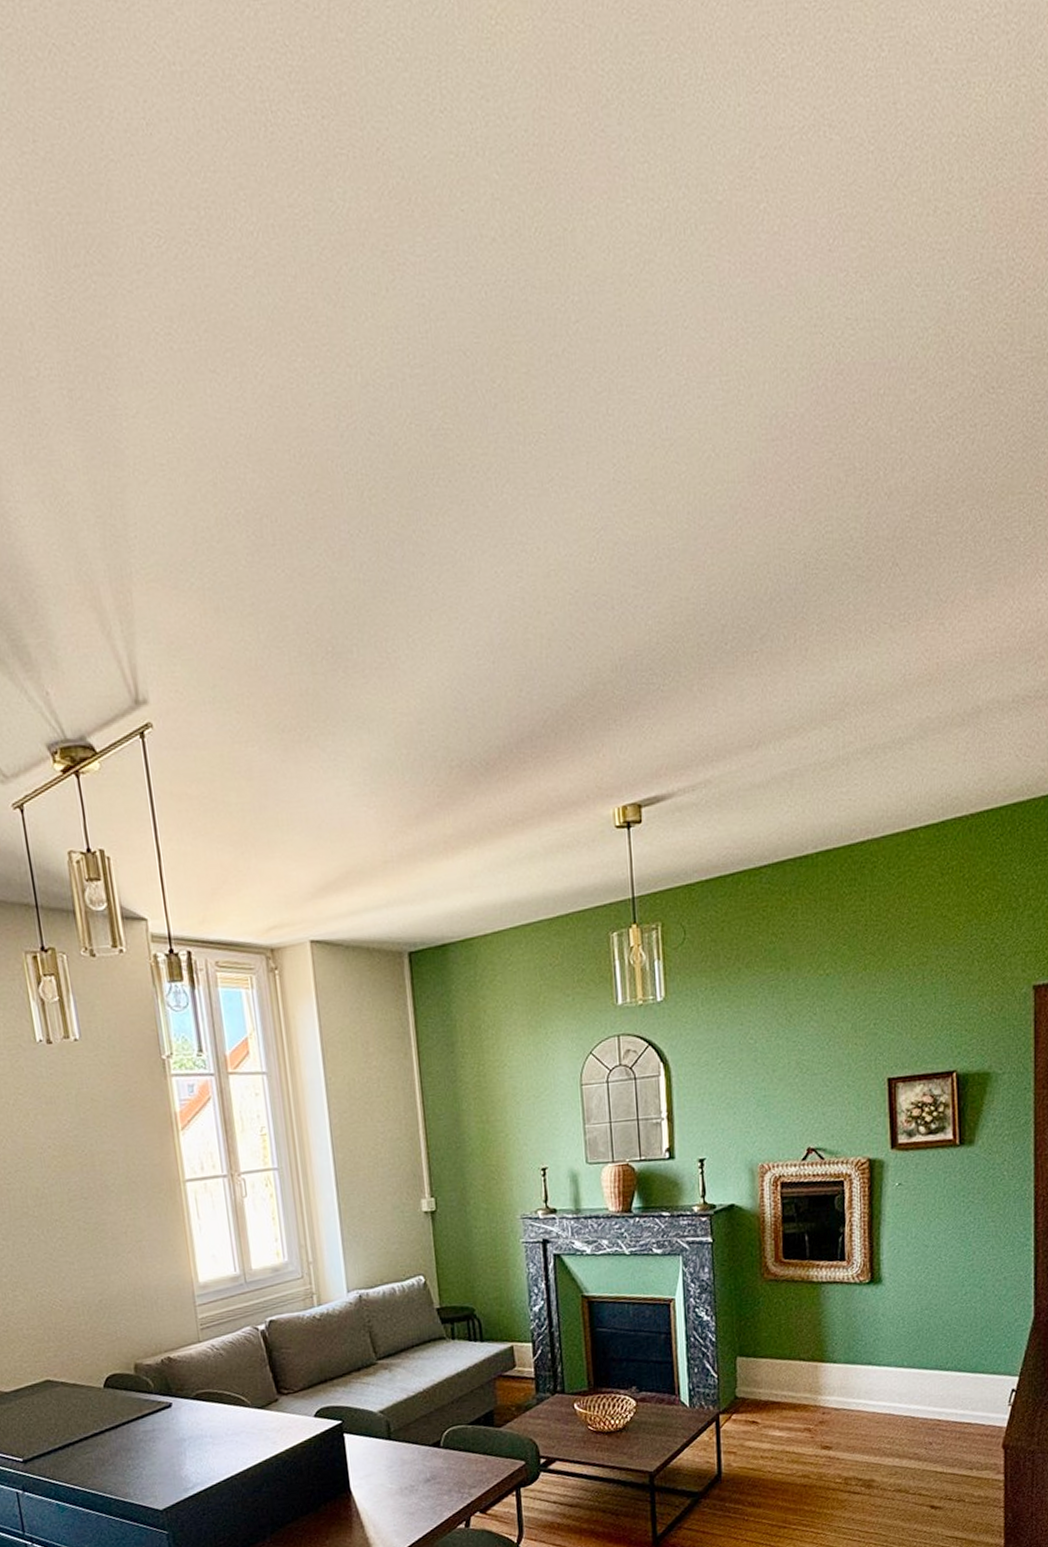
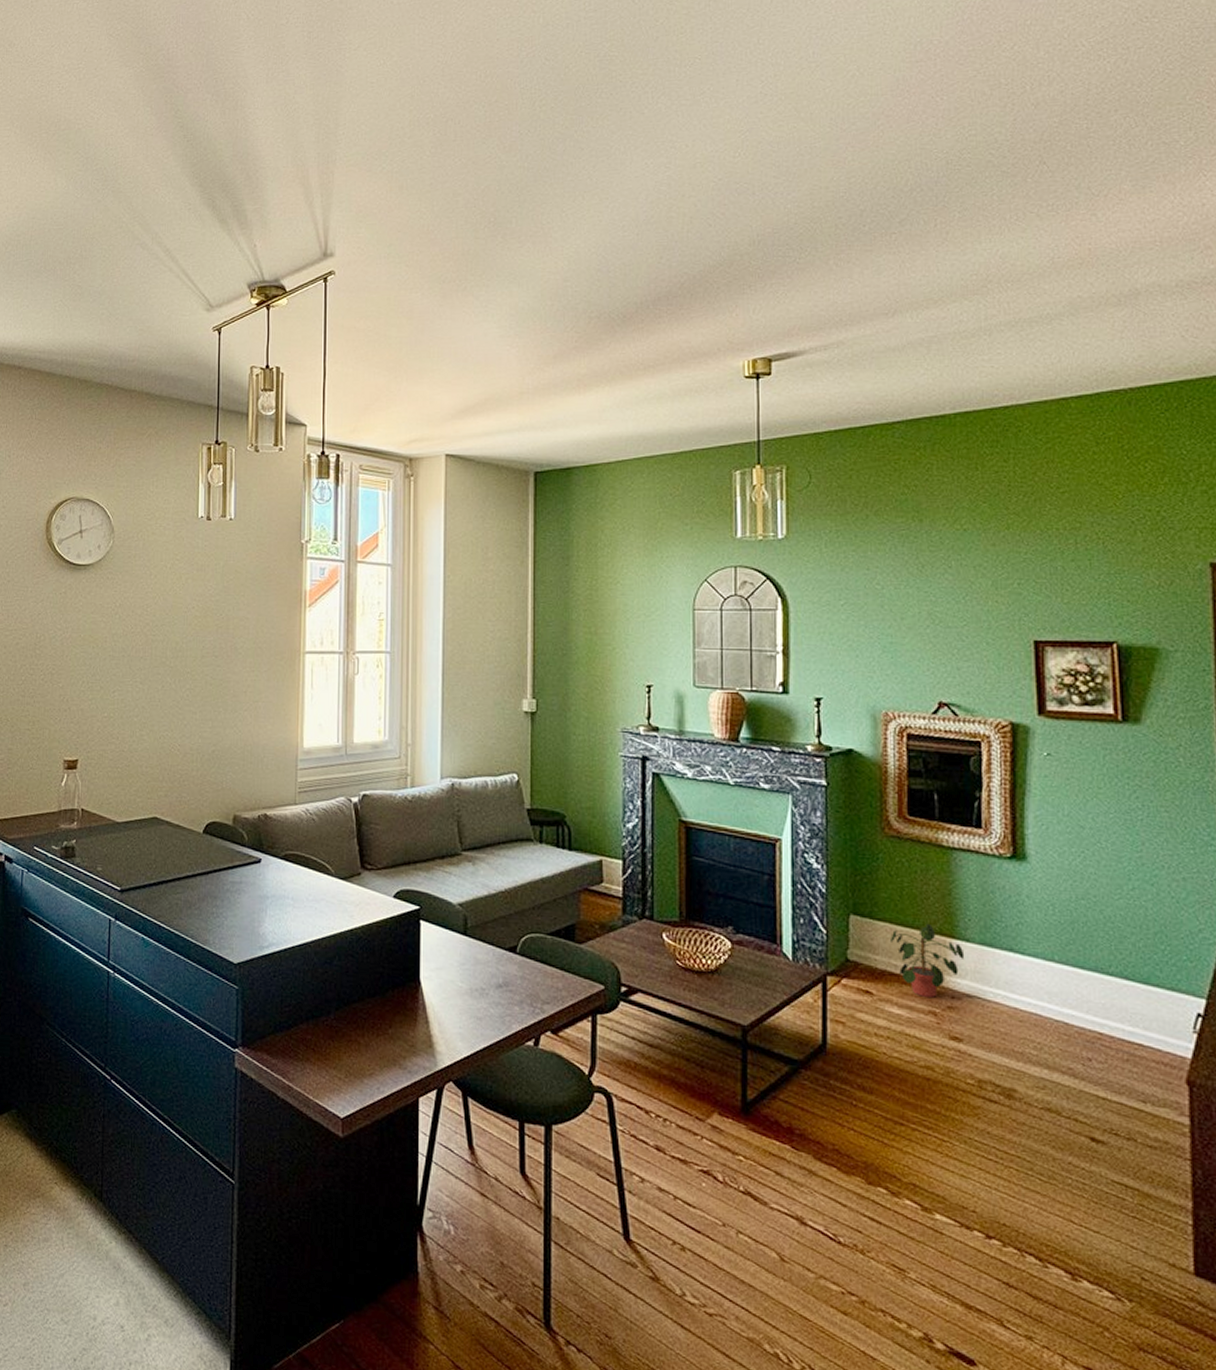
potted plant: none [770,1352,833,1418] -> present [889,923,965,997]

